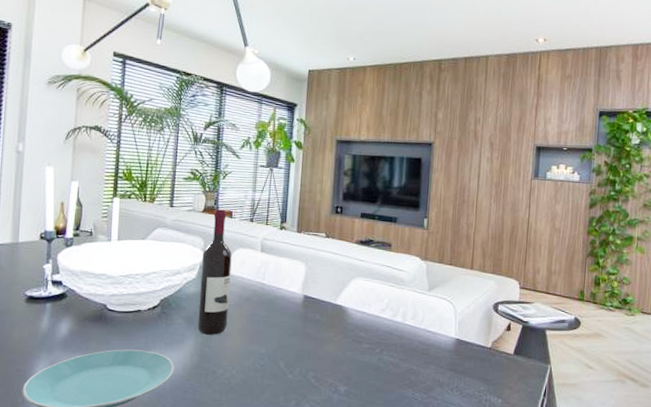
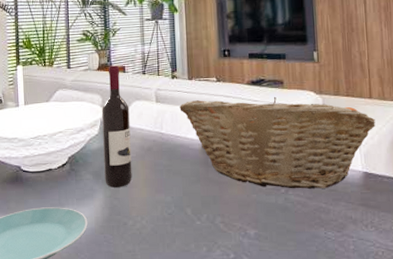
fruit basket: none [284,254,473,352] -> present [179,96,376,189]

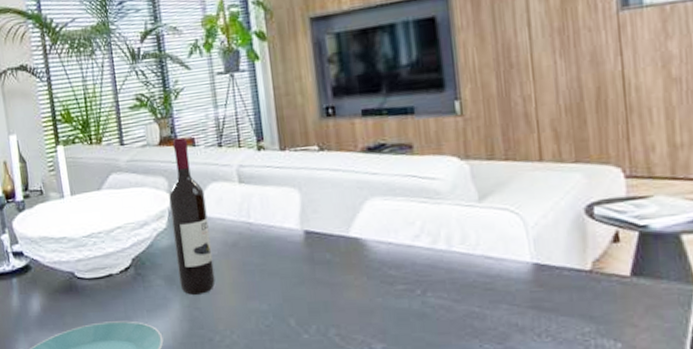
fruit basket: present [179,96,376,189] -> none [270,166,549,289]

